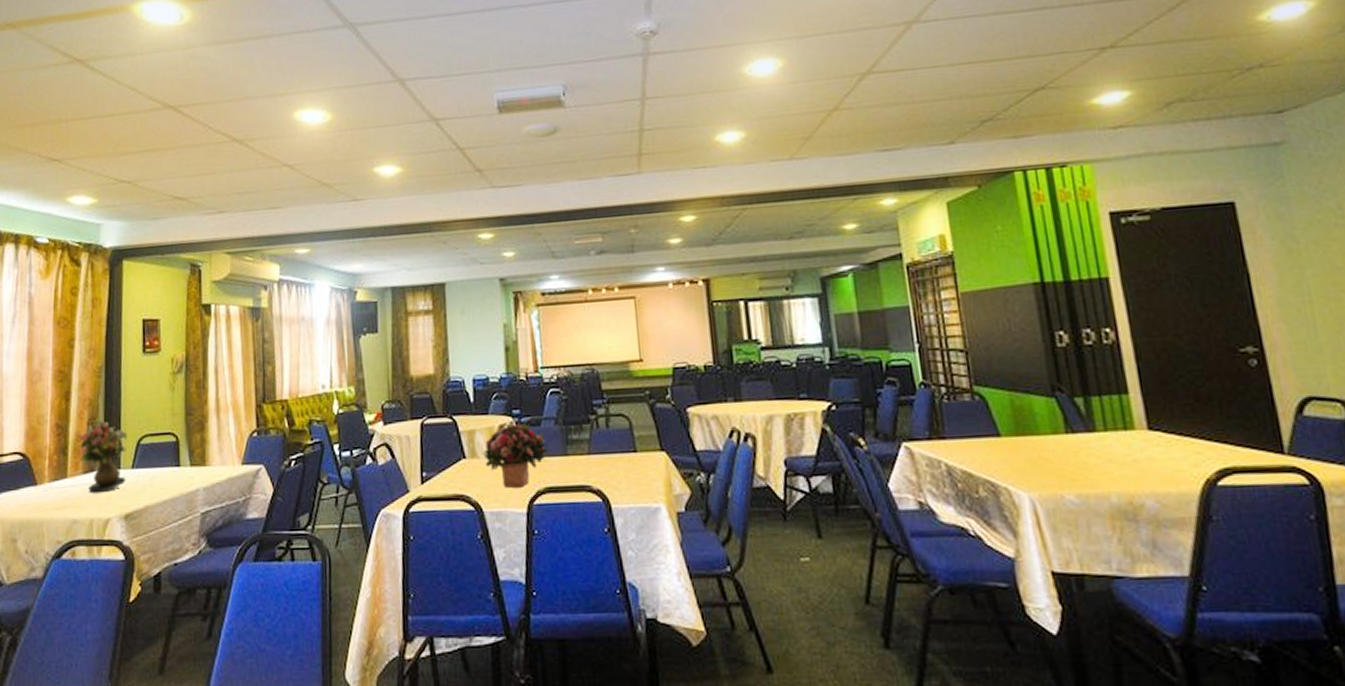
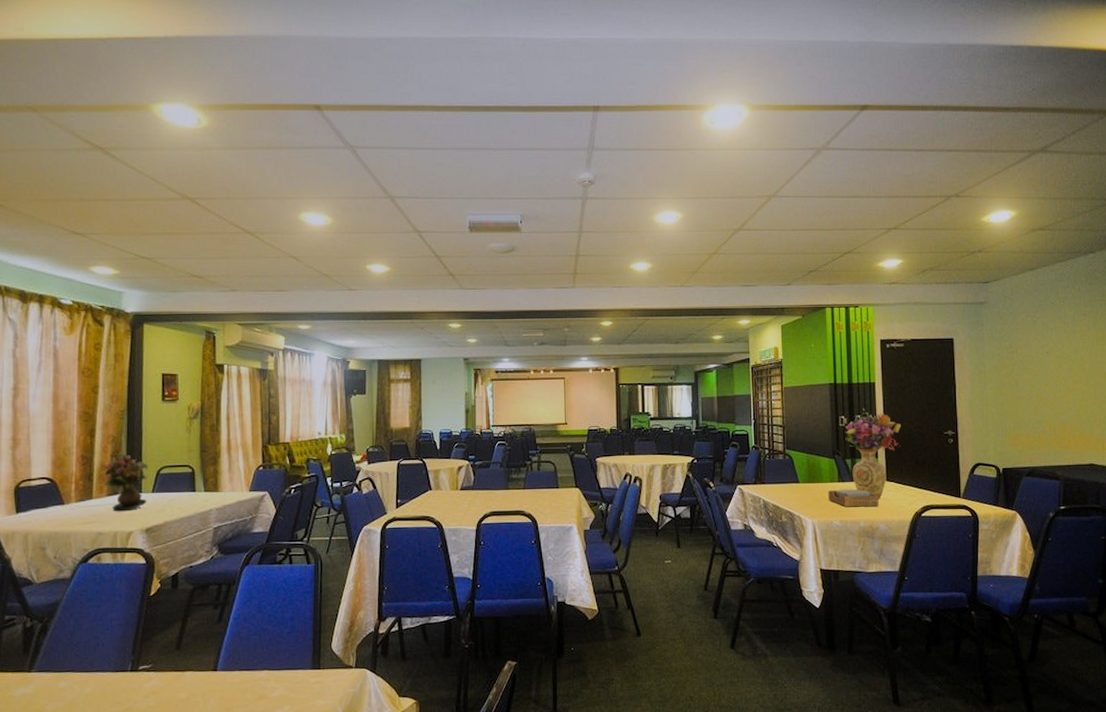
bouquet: present [481,422,549,488] -> none [444,465,495,512]
napkin holder: none [1050,443,1140,473] -> present [828,489,879,507]
flower arrangement: none [1067,317,1167,460] -> present [845,408,901,500]

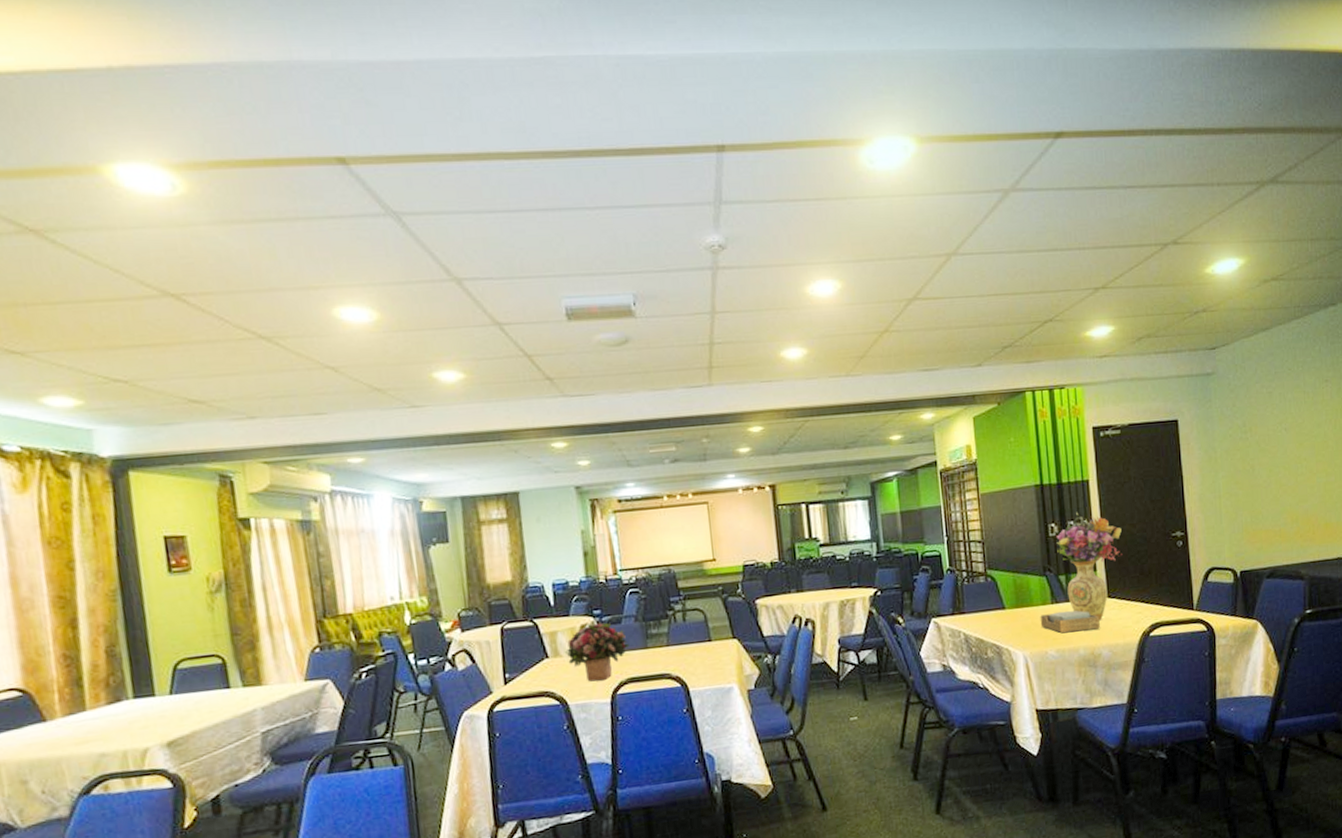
bouquet: present [103,453,148,511] -> none [96,646,164,723]
bouquet: none [444,465,495,512] -> present [564,621,630,682]

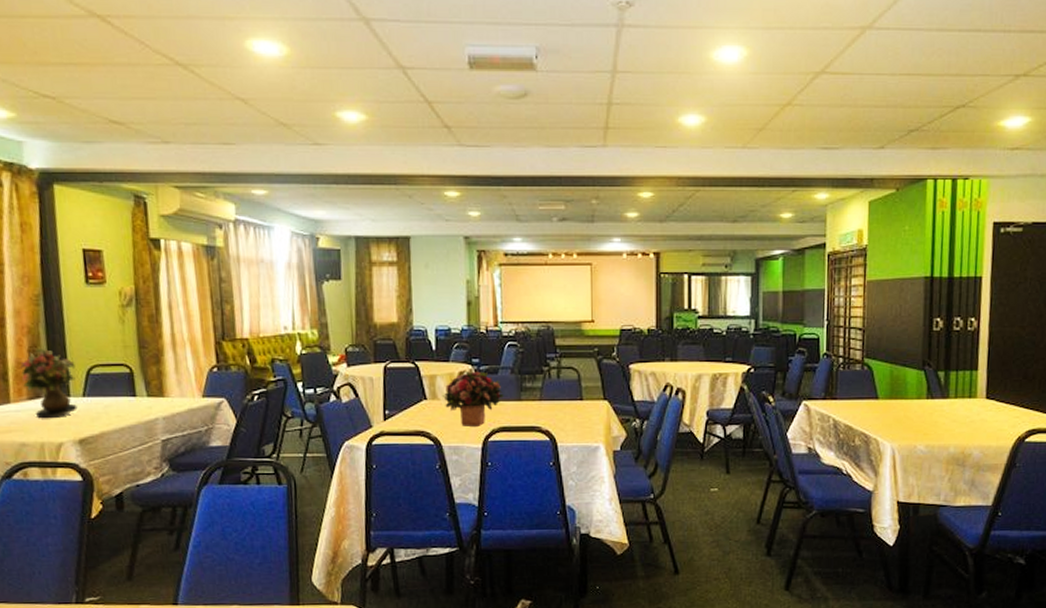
bouquet: none [96,646,164,723] -> present [19,348,78,418]
napkin holder: present [1040,610,1100,634] -> none [912,407,975,430]
flower arrangement: present [1056,512,1123,621] -> none [939,308,1010,421]

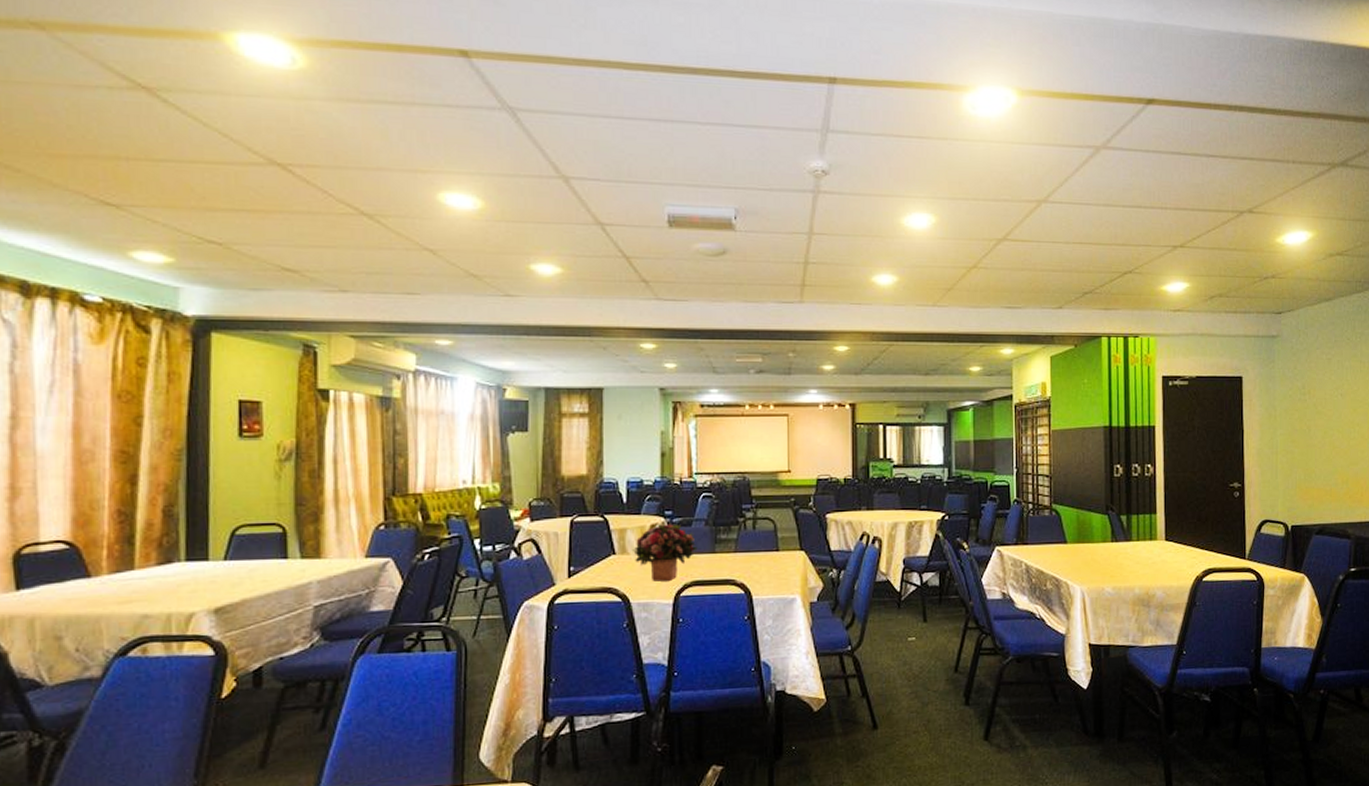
bouquet: present [19,348,78,418] -> none [150,507,218,585]

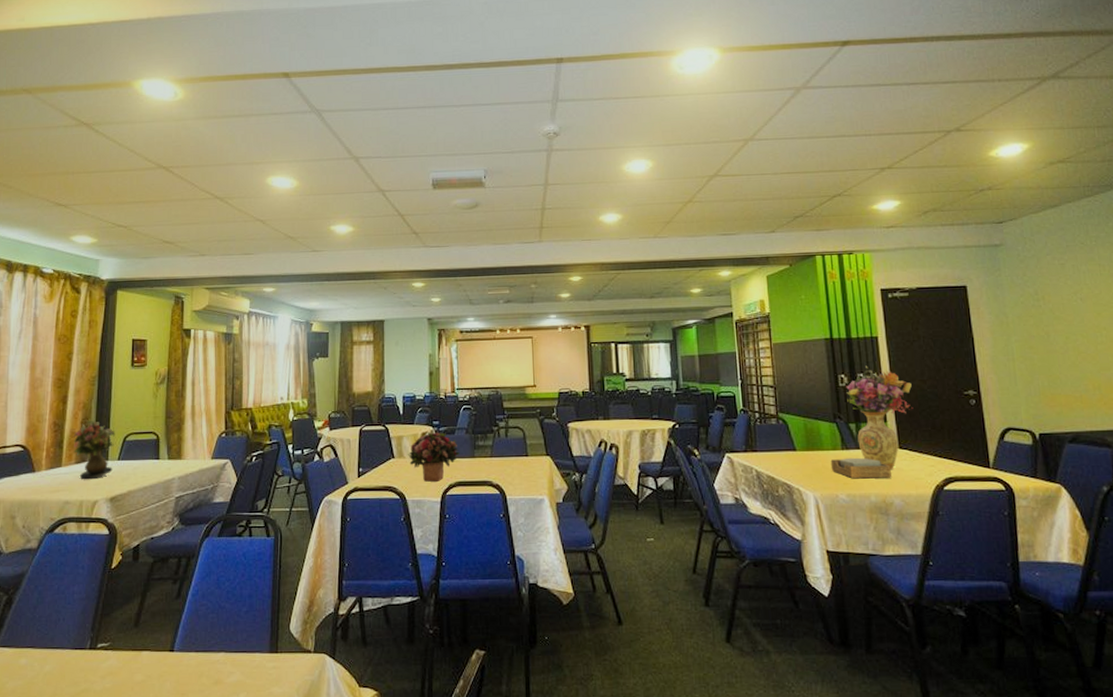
bouquet: none [150,507,218,585] -> present [73,419,115,479]
napkin holder: none [1099,550,1156,572] -> present [830,457,891,479]
flower arrangement: none [1120,455,1183,562] -> present [846,365,914,470]

